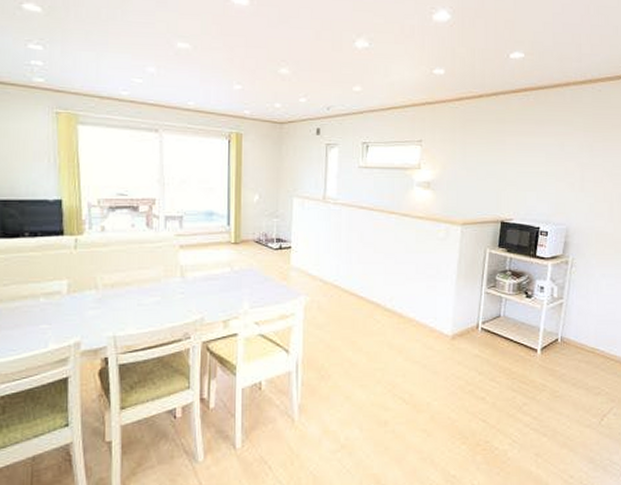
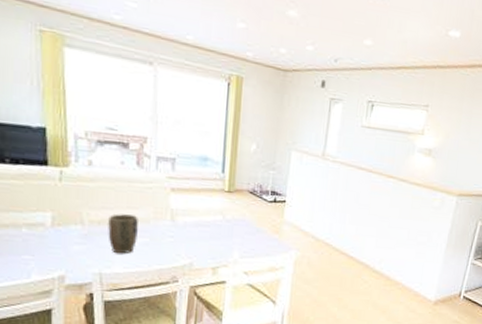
plant pot: none [121,275,149,315] -> present [108,214,138,254]

